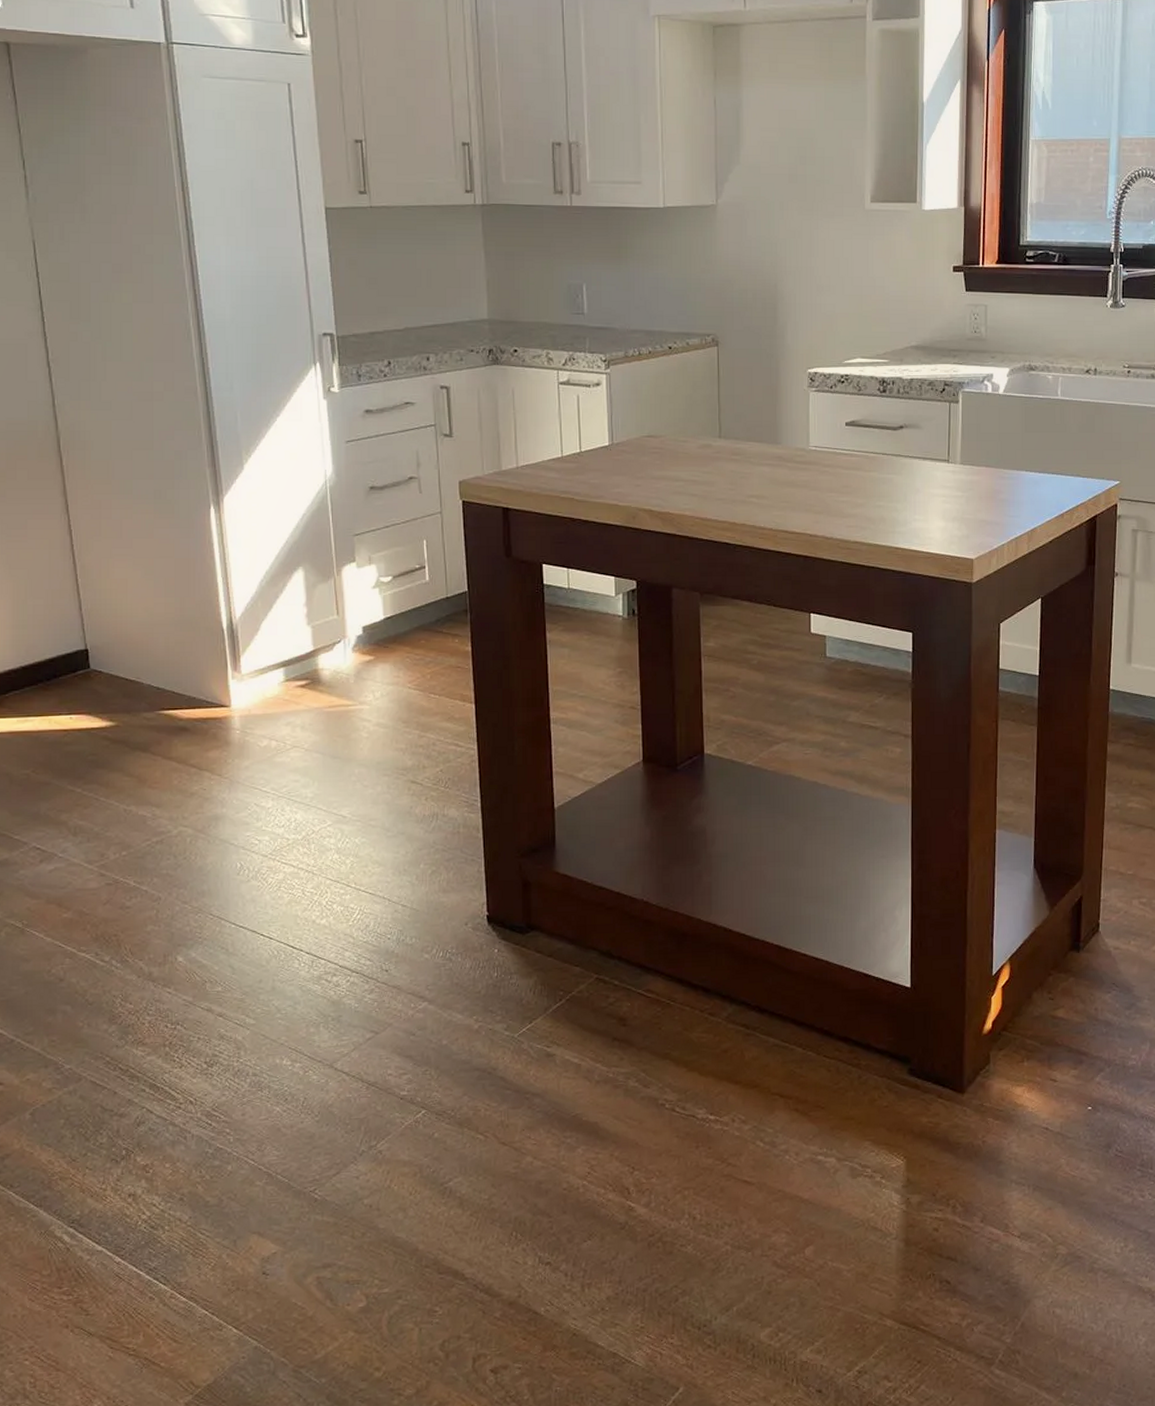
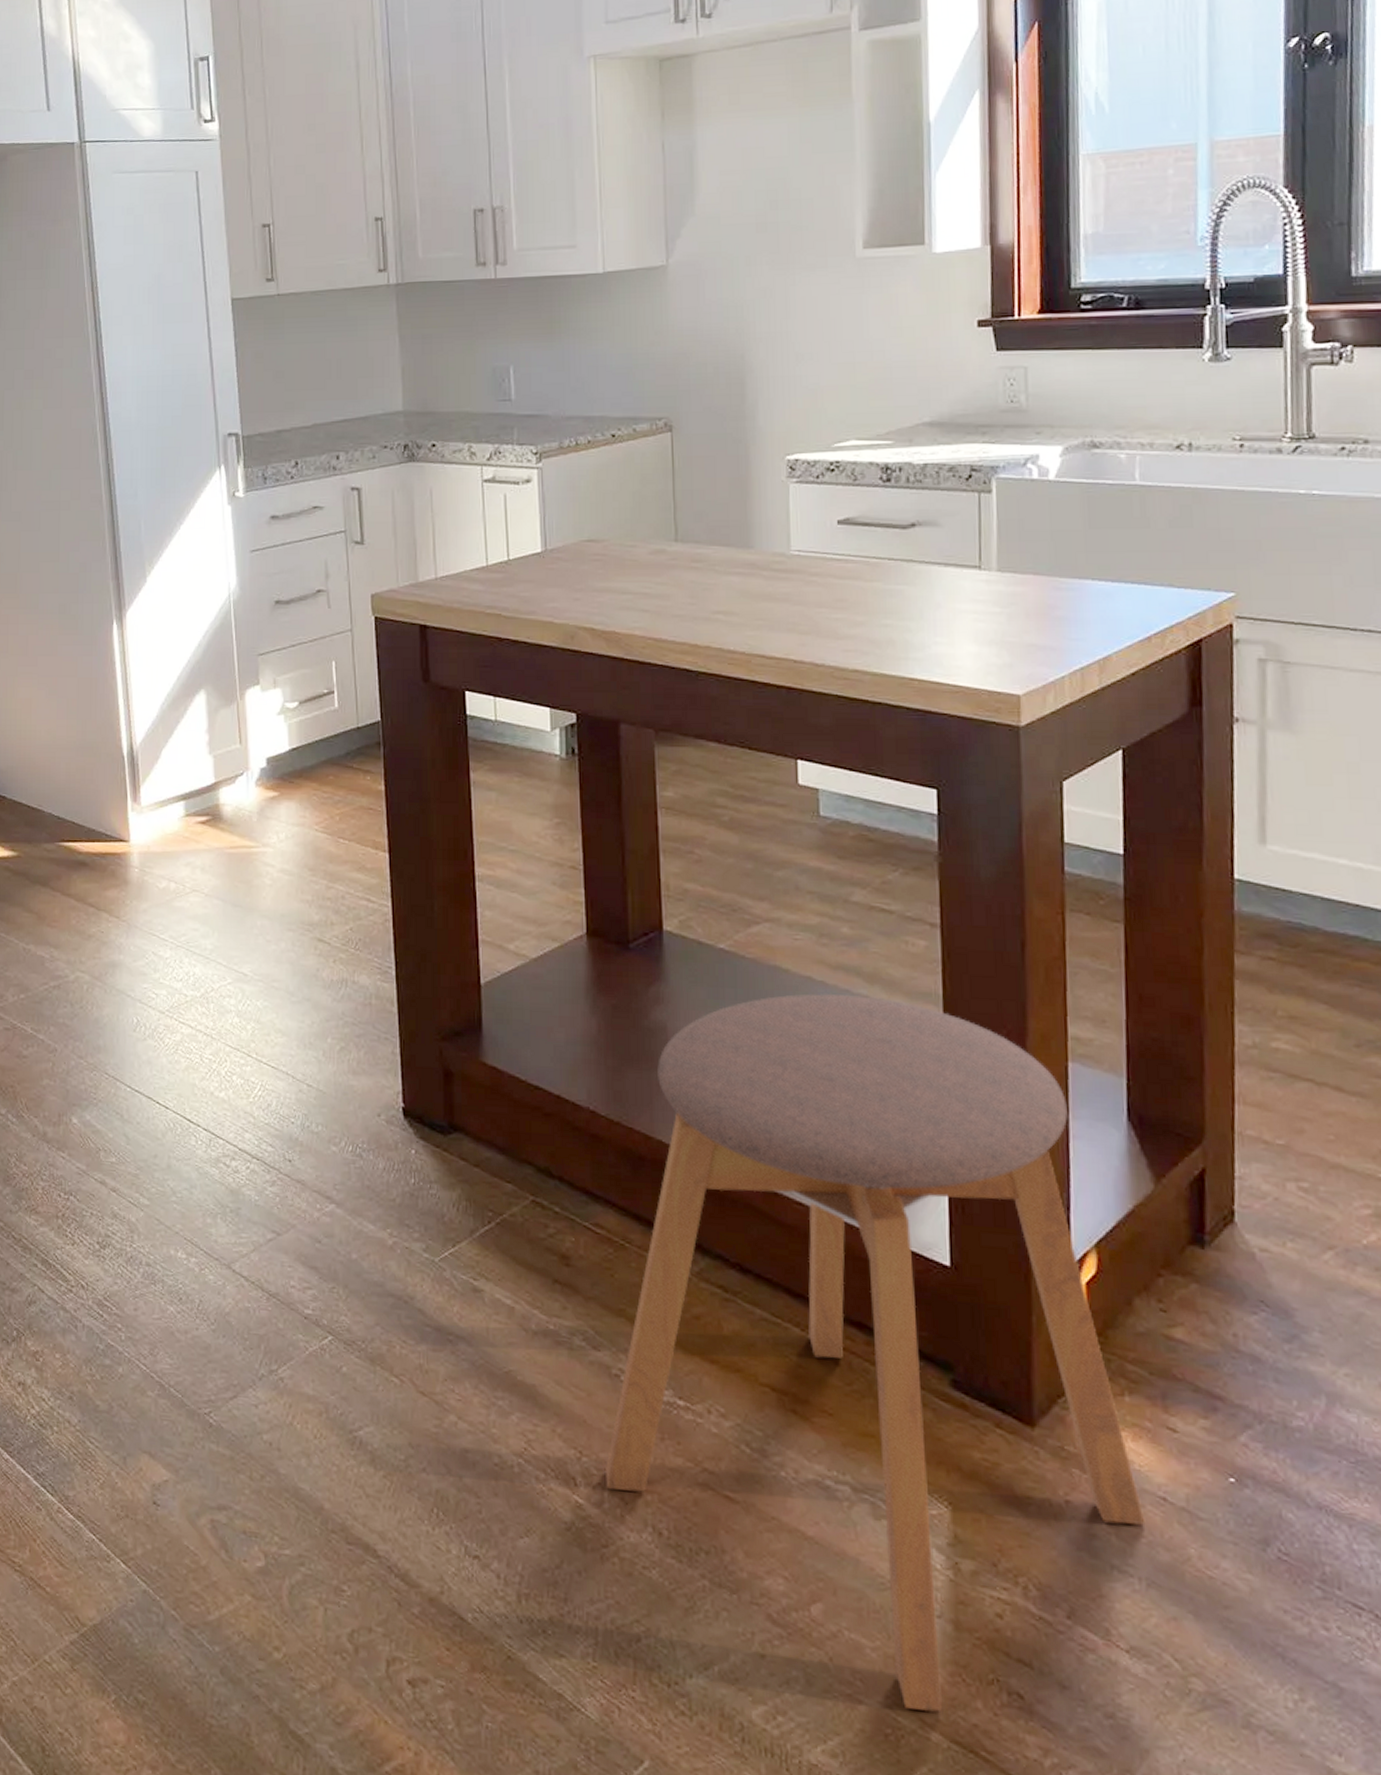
stool: none [652,793,1034,1307] -> present [604,993,1146,1713]

